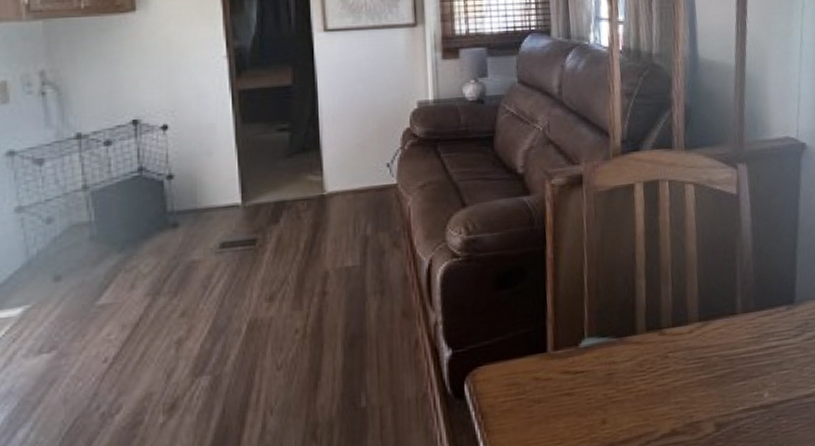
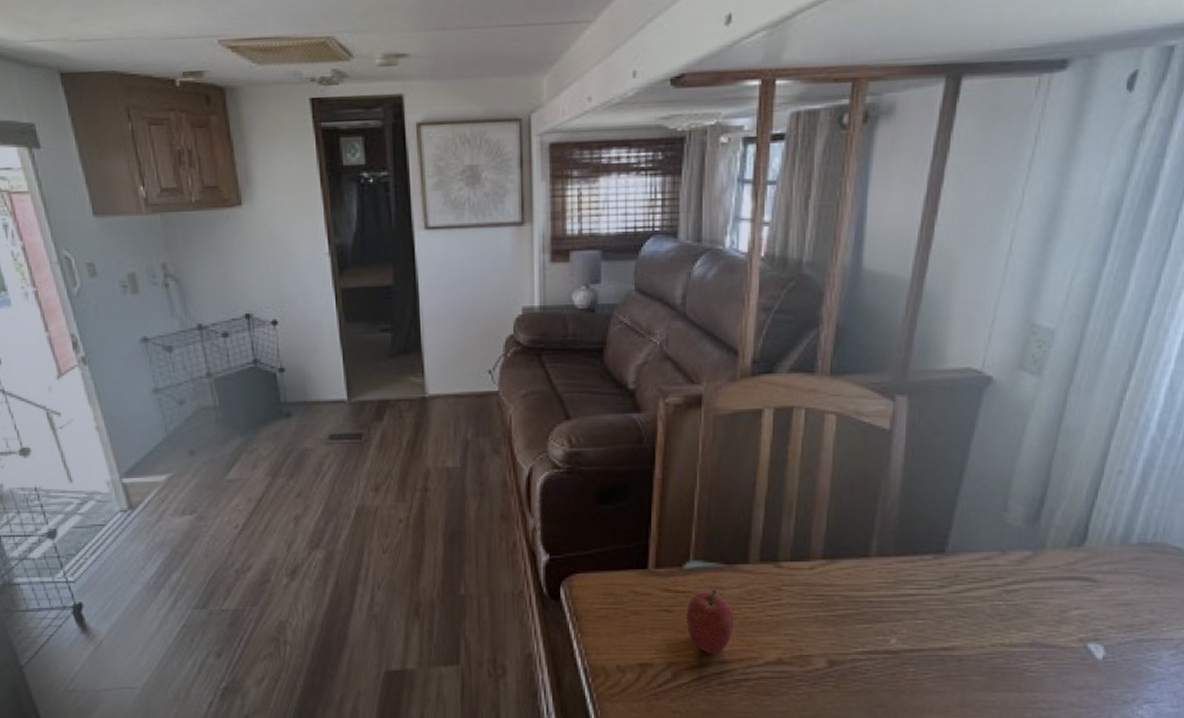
fruit: none [585,364,630,435] -> present [686,588,734,655]

